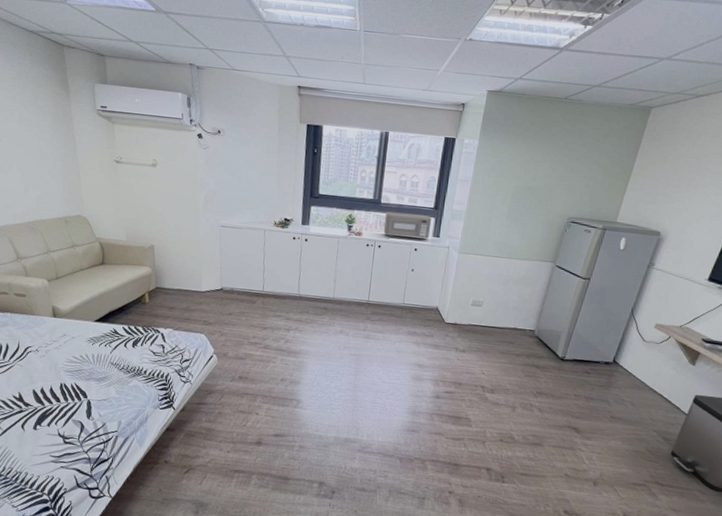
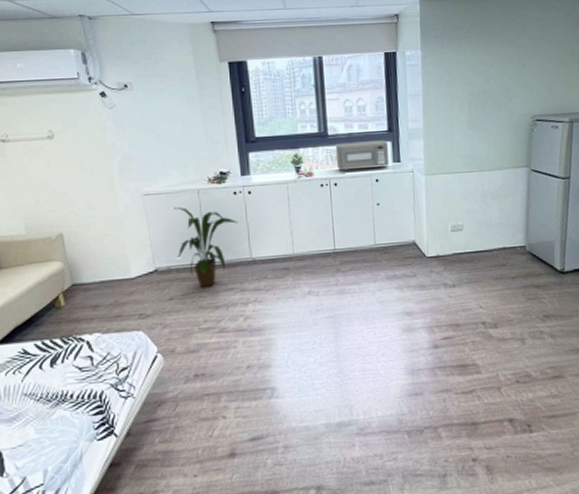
house plant: none [240,240,293,311] -> present [173,206,239,288]

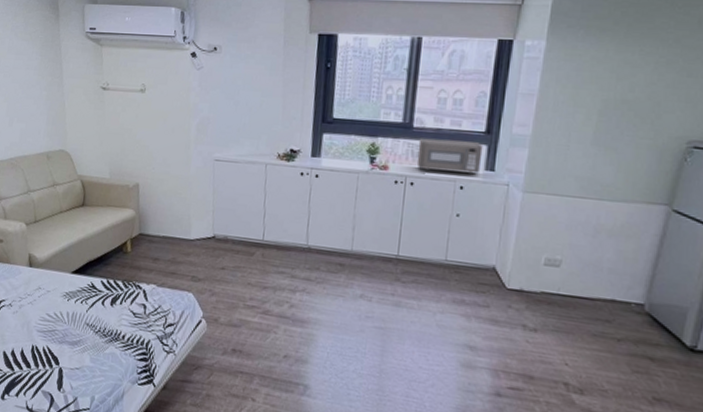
house plant: present [173,206,239,288] -> none [236,177,301,265]

